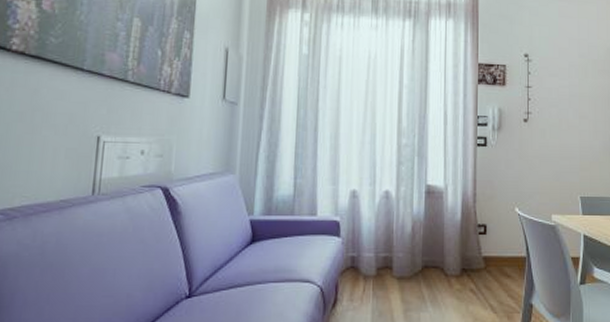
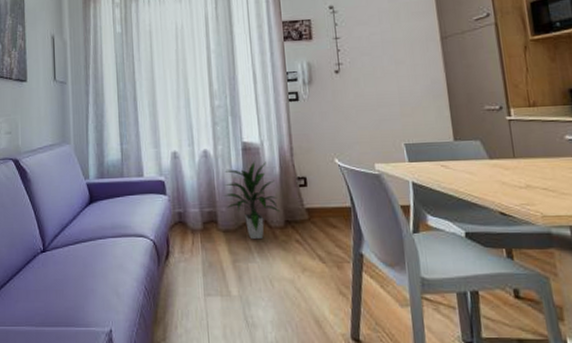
indoor plant: none [402,205,457,288] -> present [224,161,280,240]

